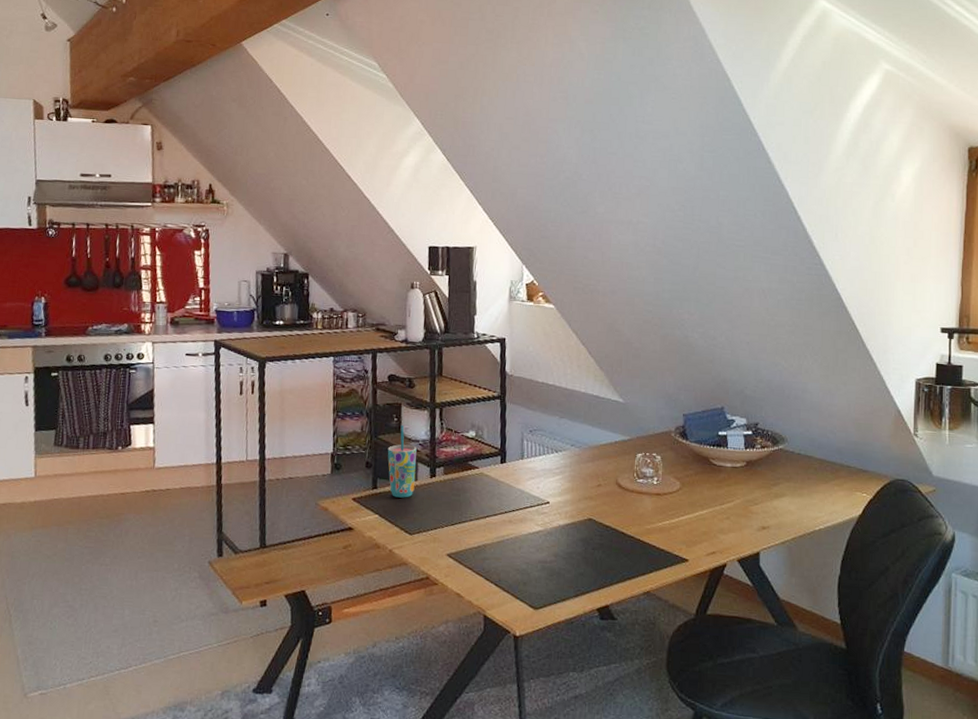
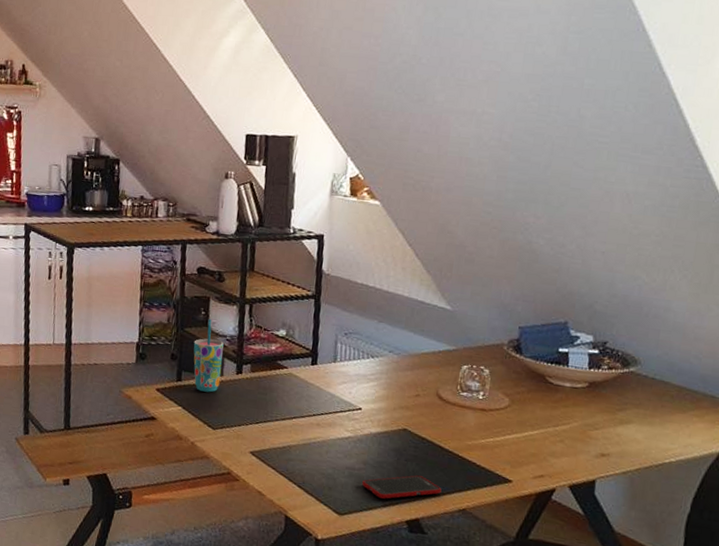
cell phone: none [554,563,627,589] -> present [362,475,442,499]

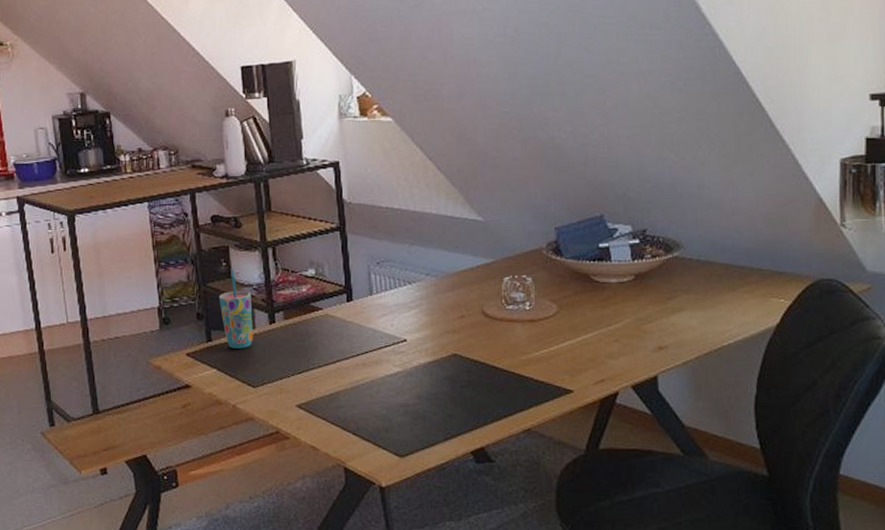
cell phone: present [362,475,442,499] -> none [419,401,503,432]

